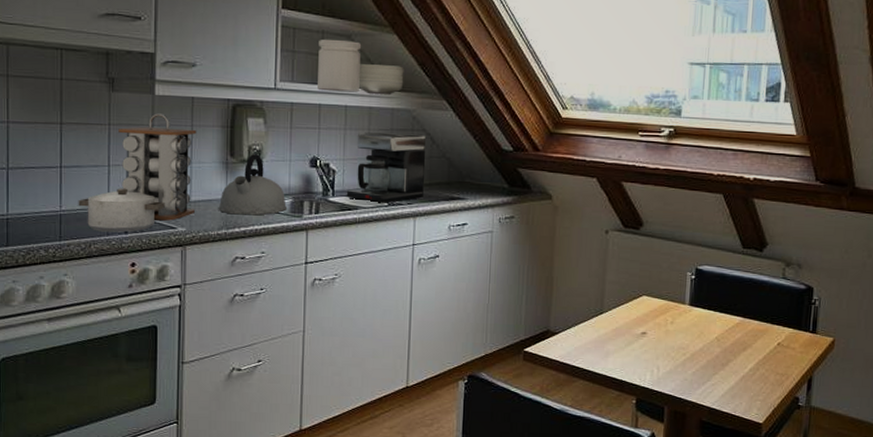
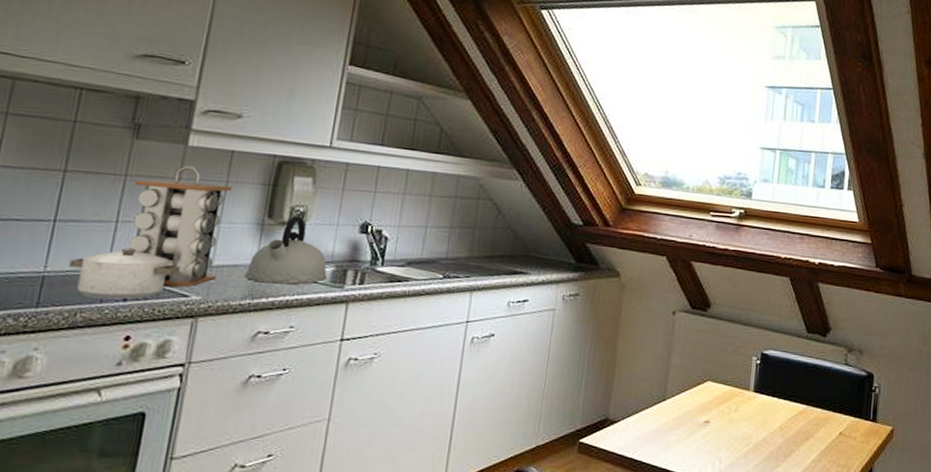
jar: present [318,39,362,93] -> none [378,99,432,157]
coffee maker: present [346,131,427,203] -> none [397,198,492,276]
bowl: present [358,64,404,95] -> none [423,127,476,162]

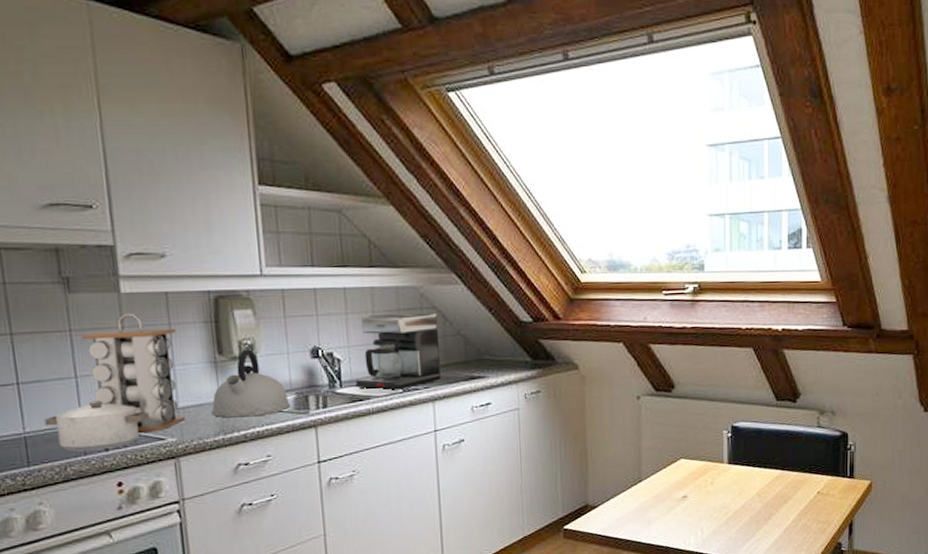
coffee maker: none [397,198,492,276] -> present [355,312,441,390]

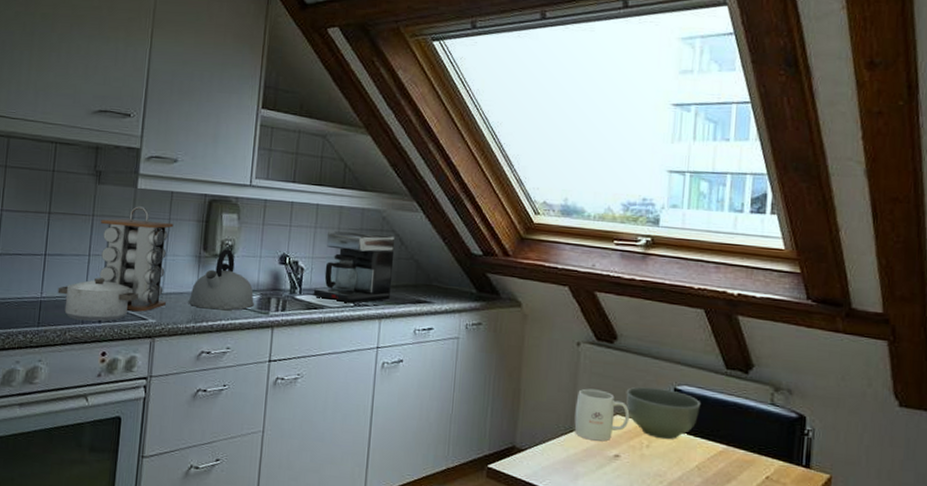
mug: none [642,438,693,487] -> present [574,388,630,442]
bowl: none [688,428,757,474] -> present [626,386,702,439]

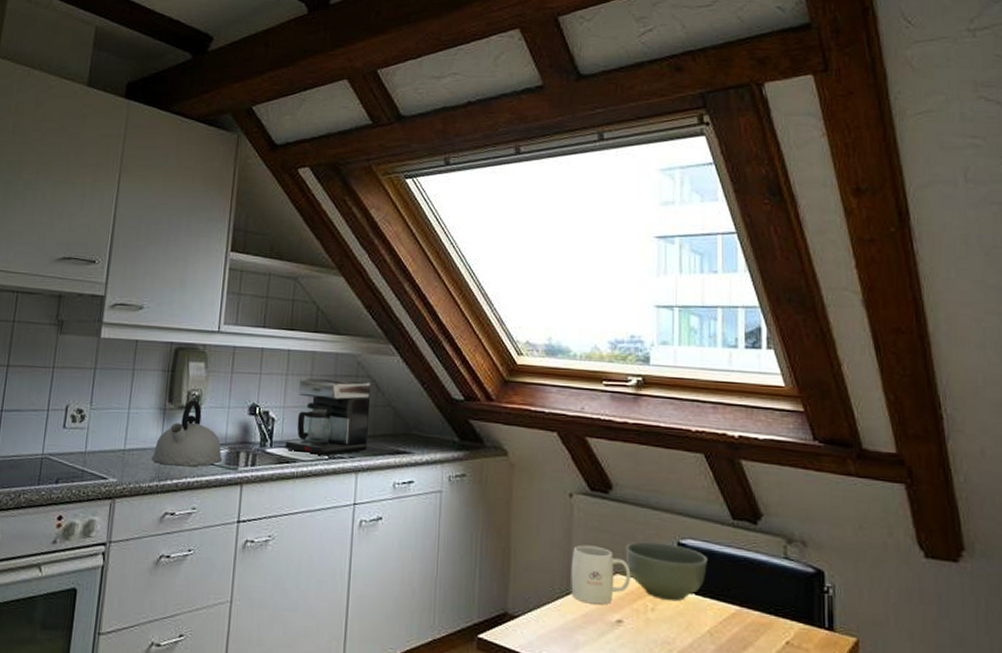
cooking pot: present [57,277,138,321] -> none [13,434,99,482]
spice rack: present [100,206,174,312] -> none [58,356,138,471]

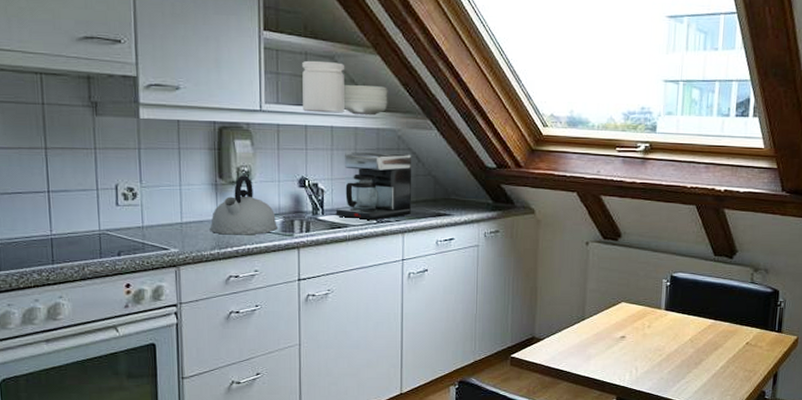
jar: none [261,281,308,336] -> present [302,60,345,113]
bowl: none [302,307,350,339] -> present [343,85,388,116]
mug: present [571,544,631,605] -> none [585,282,633,326]
bowl: present [625,541,709,601] -> none [629,277,694,320]

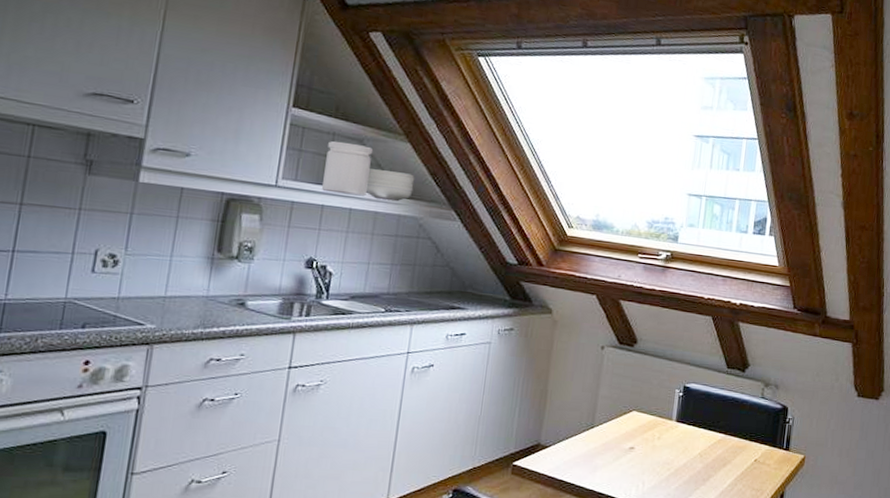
kettle: present [209,174,279,235] -> none [196,250,276,316]
coffee maker: present [335,151,412,221] -> none [341,236,432,309]

